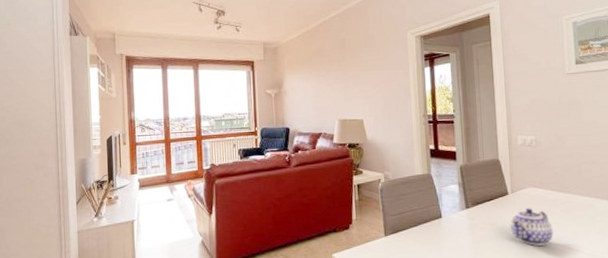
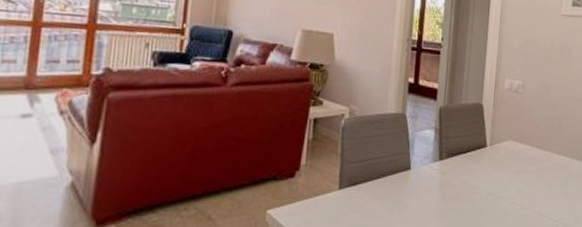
teapot: present [510,208,553,246] -> none [483,164,526,209]

